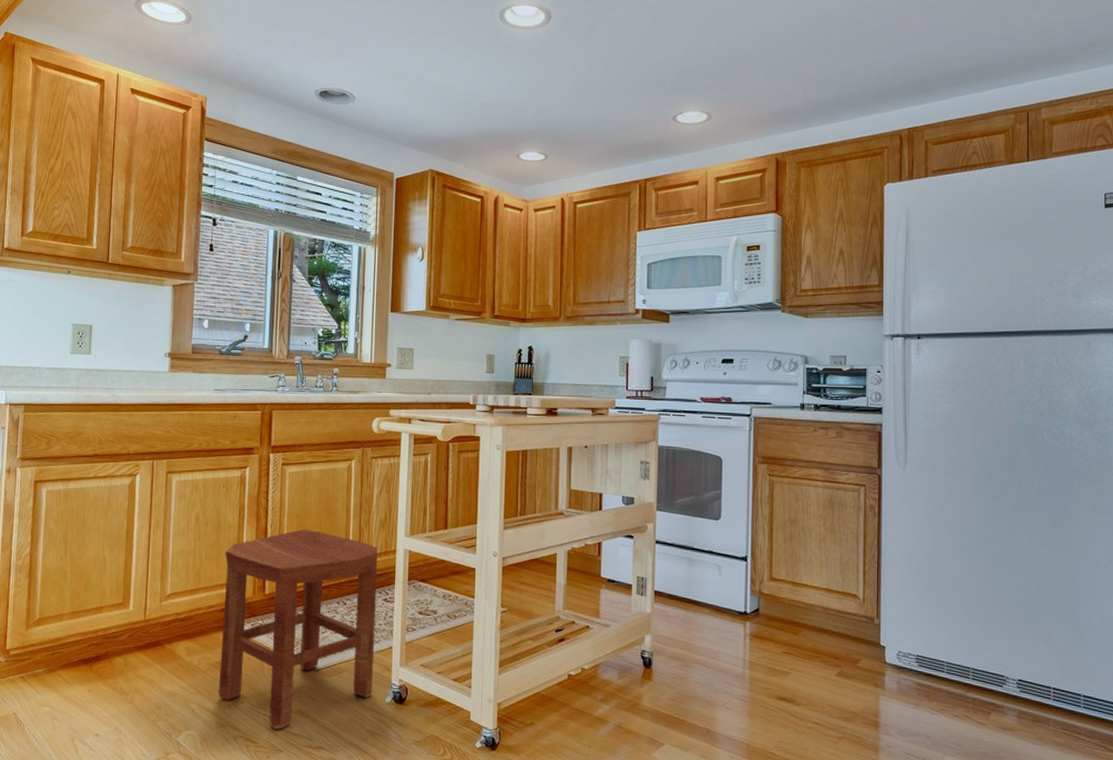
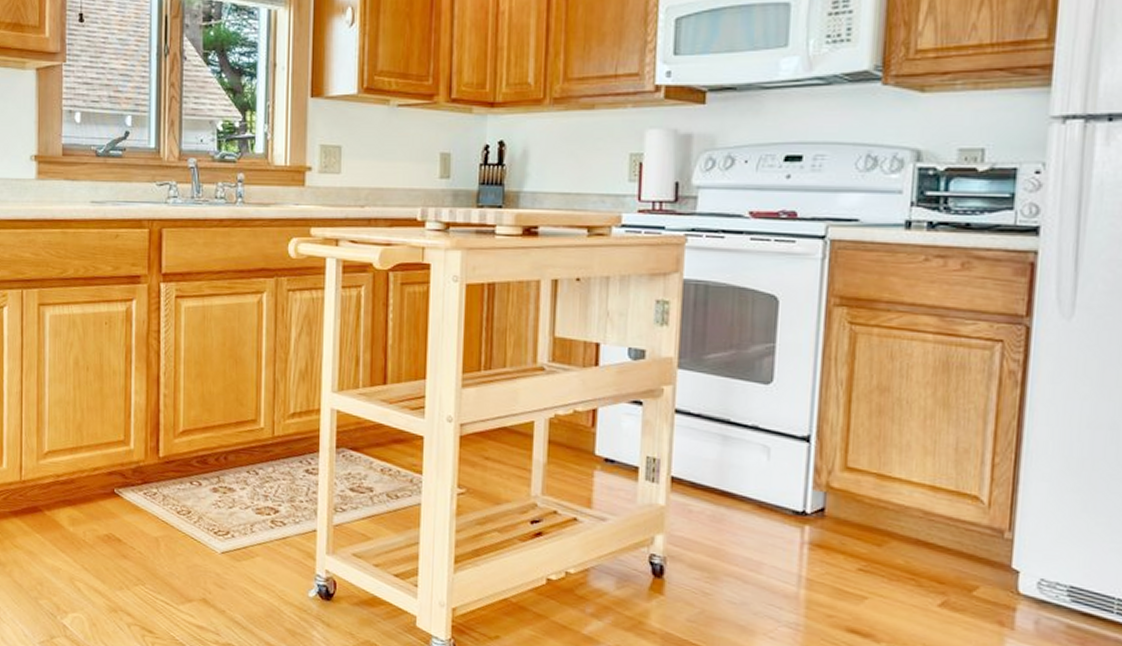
stool: present [218,529,378,730] -> none [107,378,297,620]

